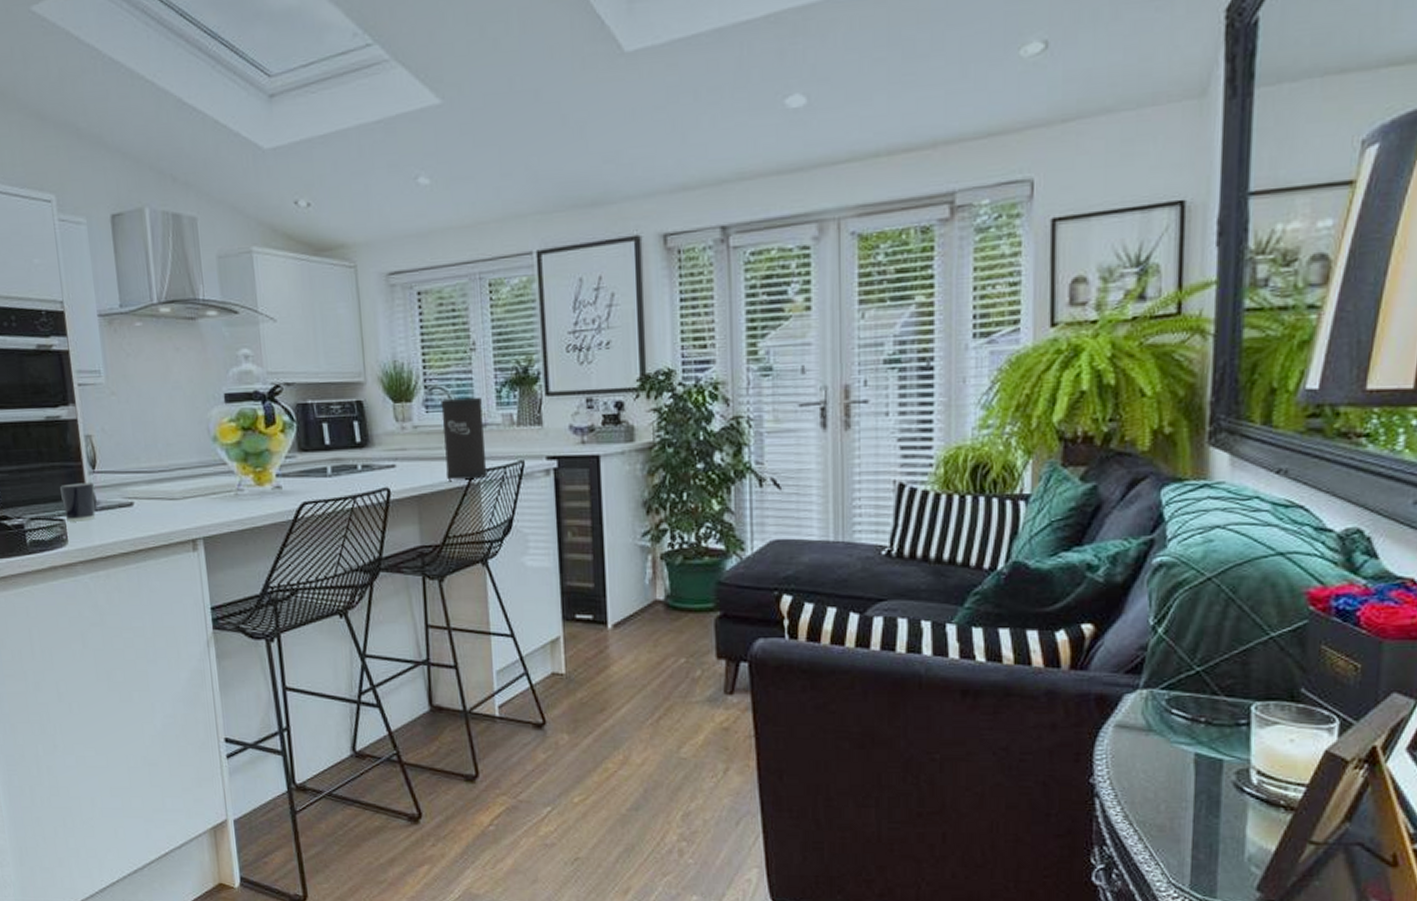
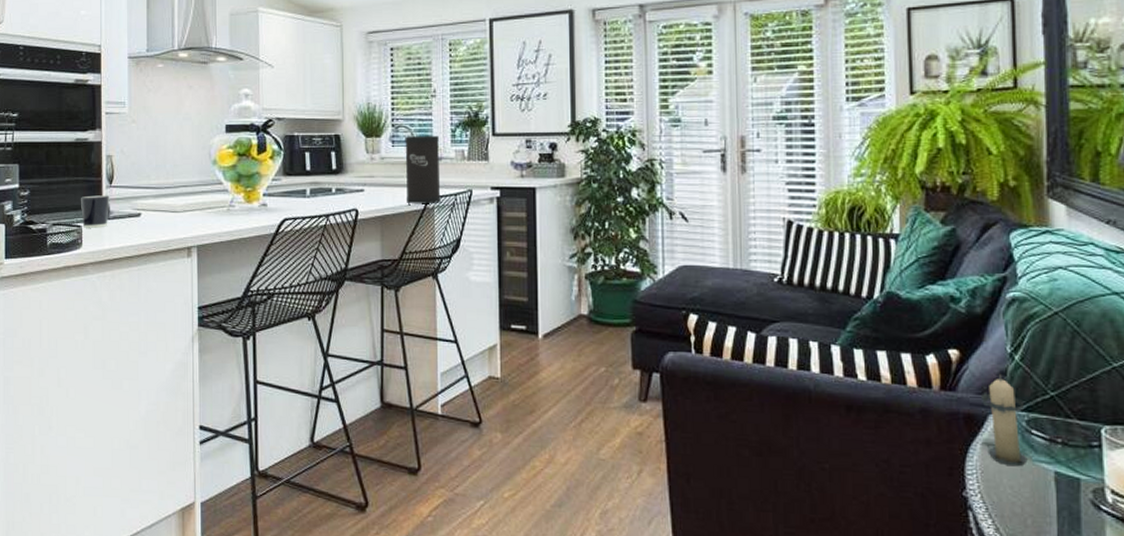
candle: none [1117,648,1166,750] -> present [982,373,1028,467]

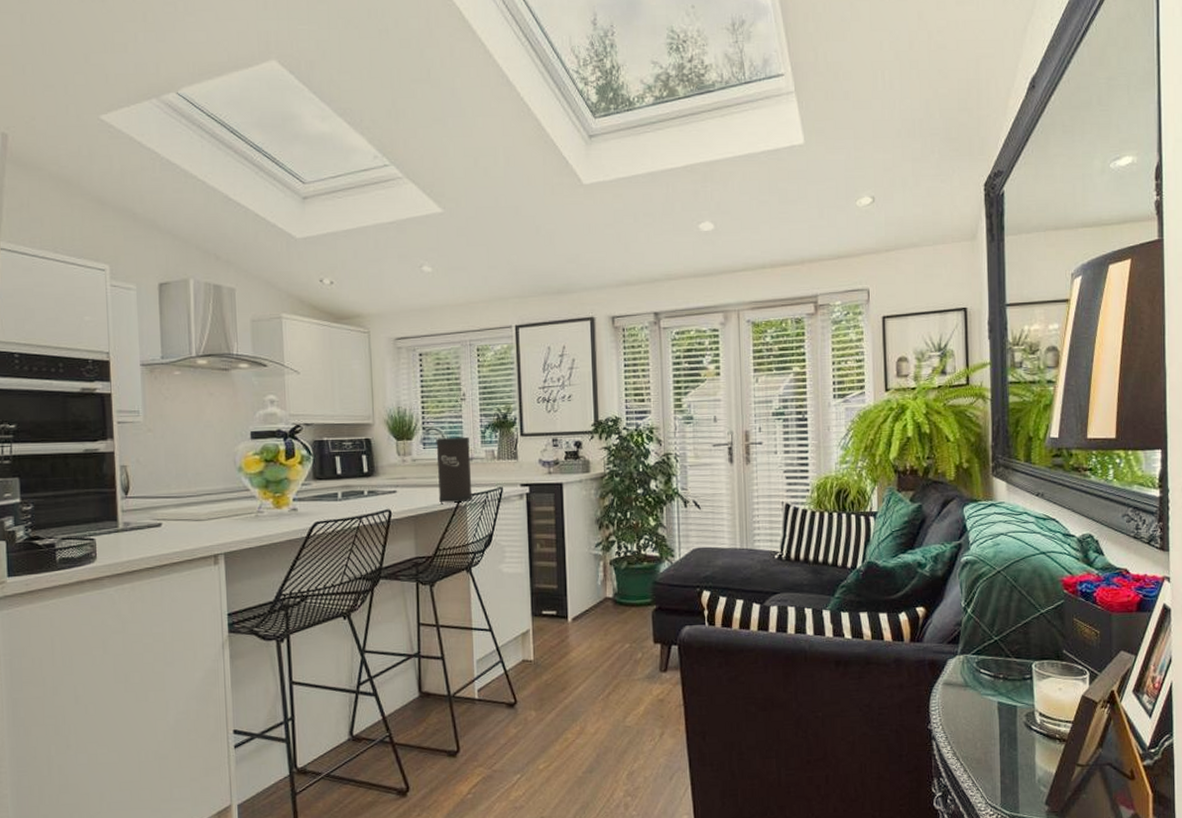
mug: present [81,195,110,228] -> none [93,506,127,541]
candle: present [982,373,1028,467] -> none [942,624,977,701]

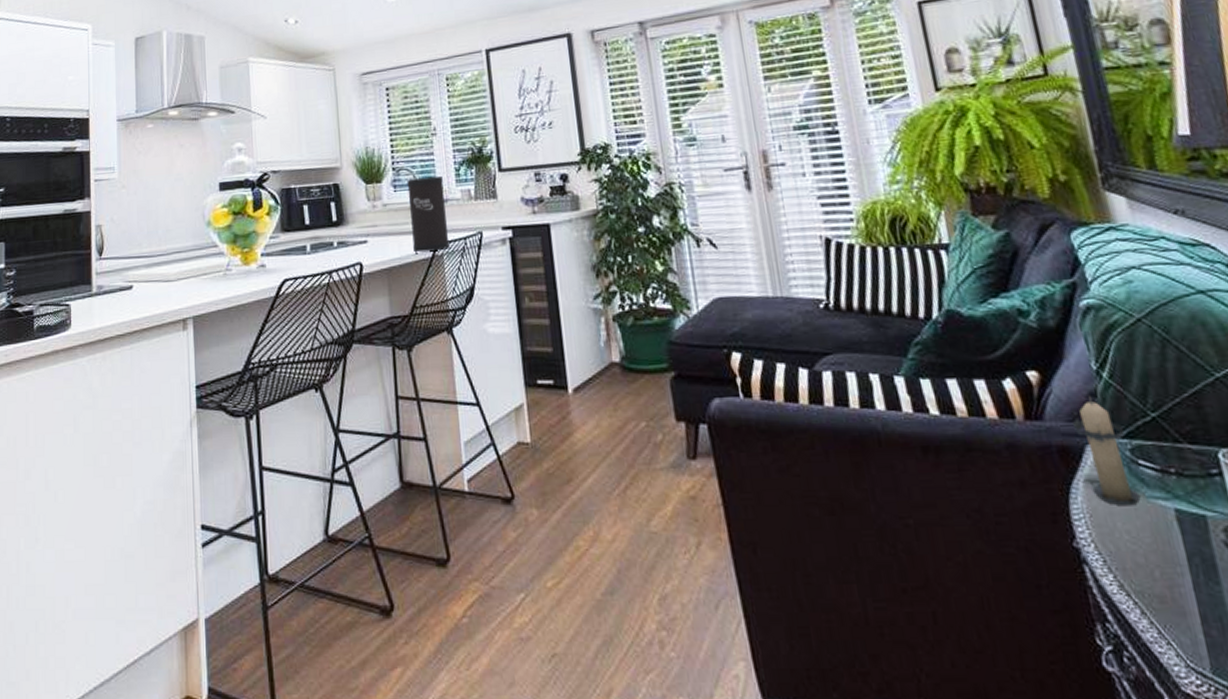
candle: none [942,624,977,701] -> present [1073,395,1141,506]

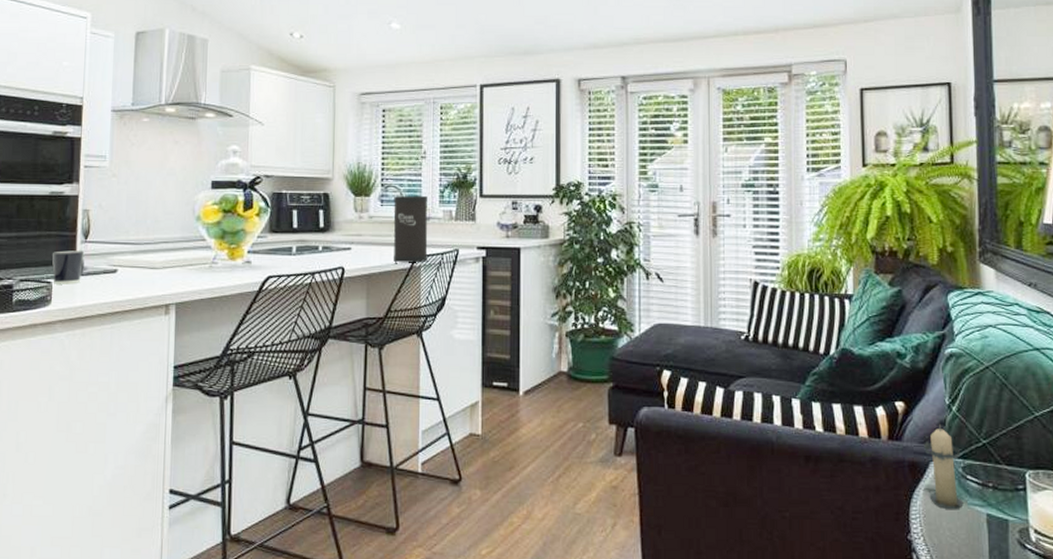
mug: none [70,269,100,307] -> present [52,250,85,284]

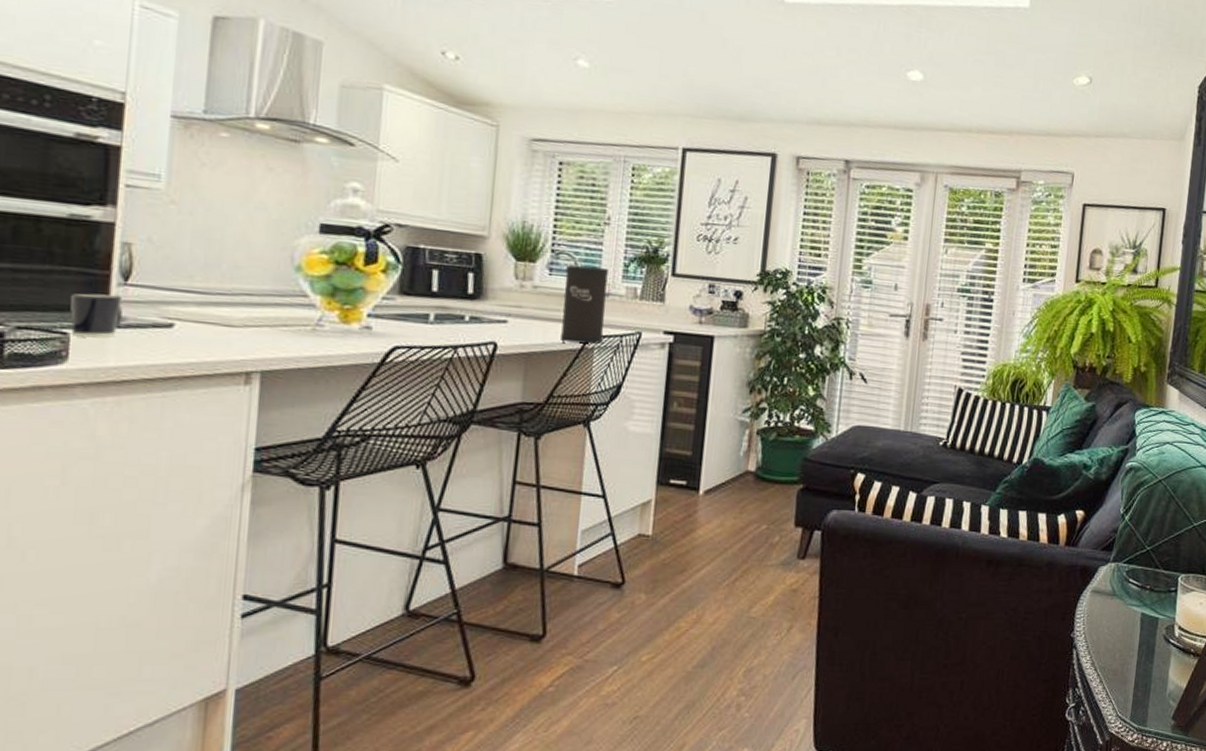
candle: present [924,423,964,510] -> none [1094,531,1127,610]

